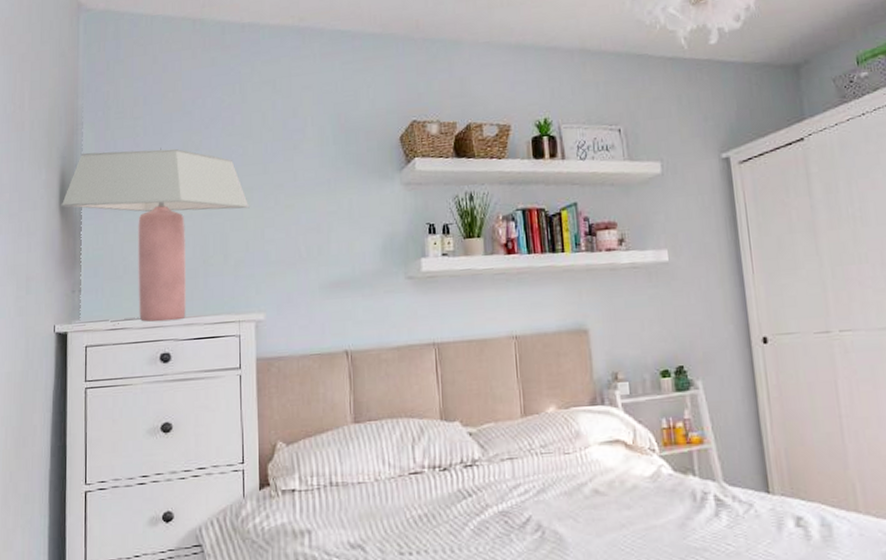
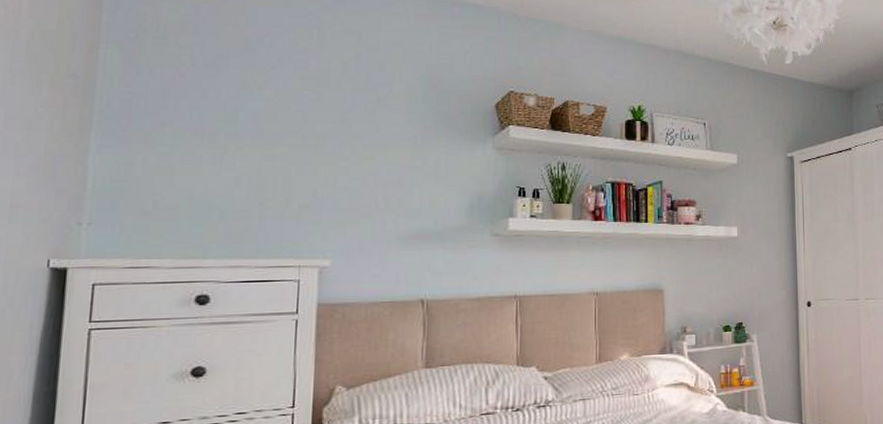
table lamp: present [61,147,250,323] -> none [68,74,321,263]

